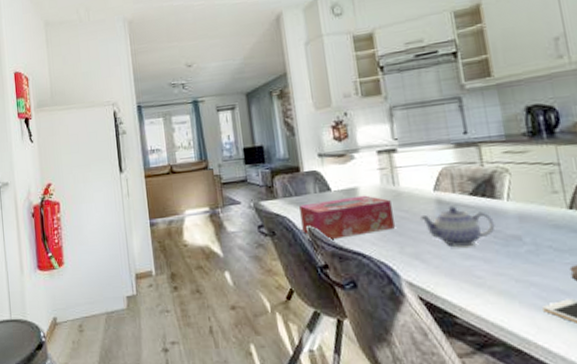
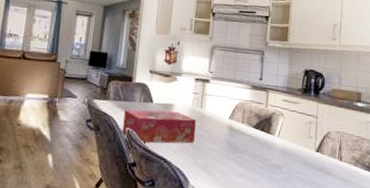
teapot: present [419,206,495,248] -> none [214,133,265,168]

